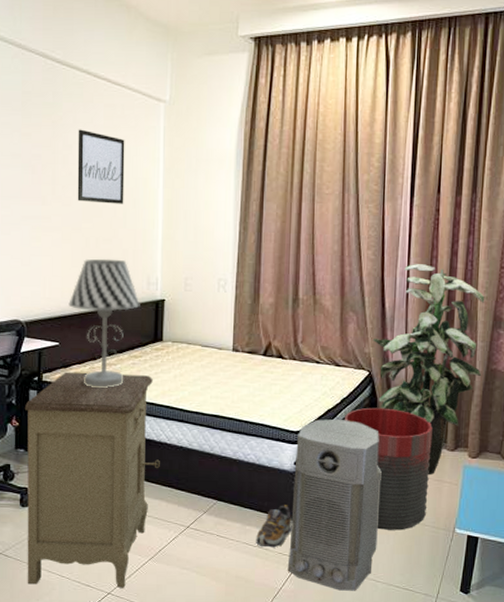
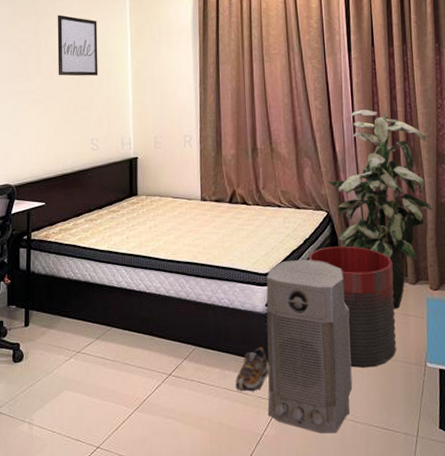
nightstand: present [25,372,160,588] -> none [16,228,141,442]
table lamp: present [68,258,140,388] -> none [53,124,116,243]

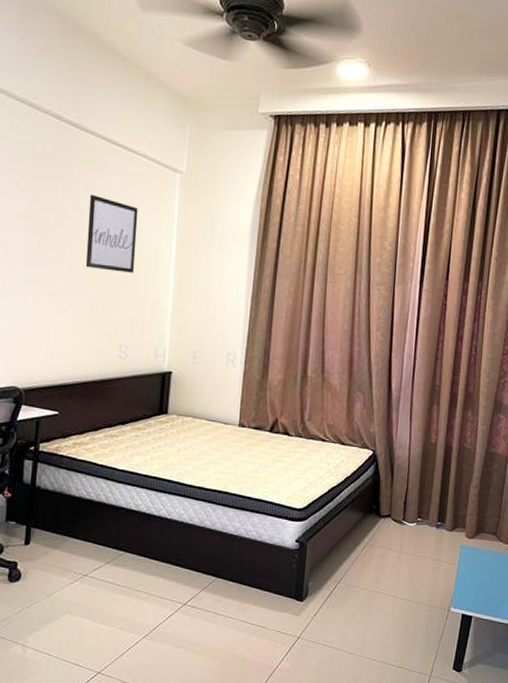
shoe: present [235,347,269,392] -> none [254,582,292,626]
air purifier: present [266,259,353,434] -> none [284,497,382,670]
trash can: present [308,246,396,368] -> none [347,486,433,609]
indoor plant: present [327,110,433,309] -> none [378,347,487,554]

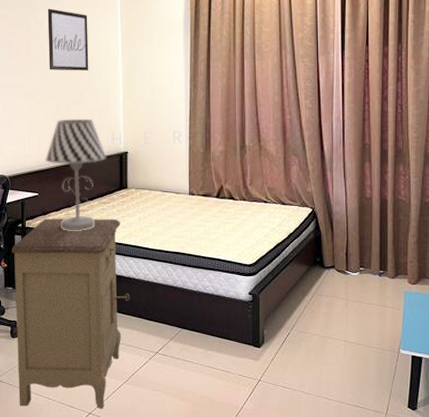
nightstand: none [11,442,159,667] -> present [12,218,130,408]
table lamp: none [71,327,146,460] -> present [45,118,107,231]

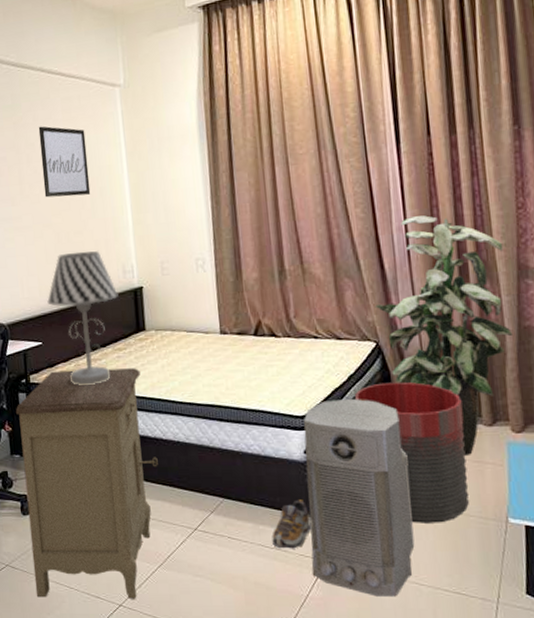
shoe: none [218,331,250,370] -> present [272,499,312,549]
air purifier: none [247,252,329,409] -> present [303,398,415,597]
trash can: none [291,241,374,352] -> present [354,382,469,523]
indoor plant: none [314,110,417,300] -> present [374,215,514,455]

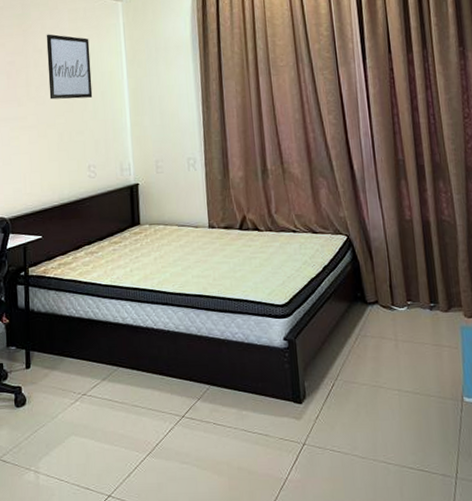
nightstand: present [16,368,158,599] -> none [14,260,149,492]
table lamp: present [47,251,119,385] -> none [48,150,116,277]
shoe: present [272,499,312,549] -> none [254,384,291,433]
air purifier: present [303,398,415,597] -> none [283,288,383,477]
trash can: present [354,382,469,523] -> none [328,272,429,405]
indoor plant: present [374,215,514,455] -> none [345,123,464,339]

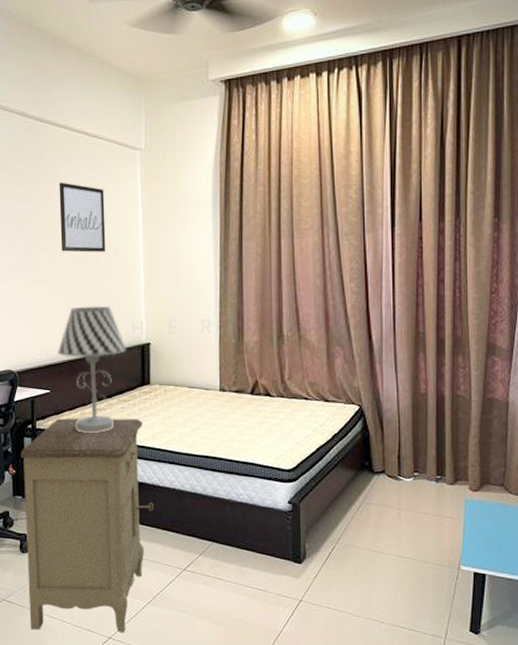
nightstand: none [14,260,149,492] -> present [21,418,154,632]
table lamp: none [48,150,116,277] -> present [57,306,127,433]

